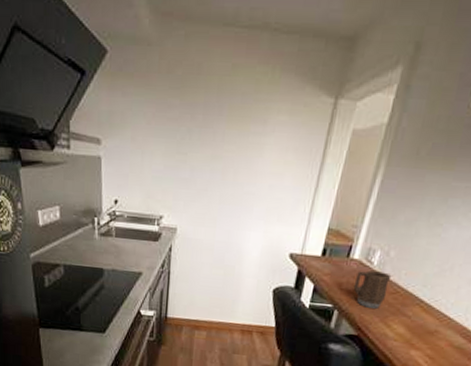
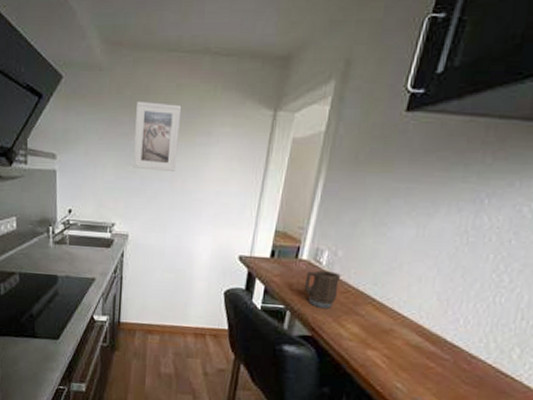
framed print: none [183,82,237,162] -> present [133,101,182,171]

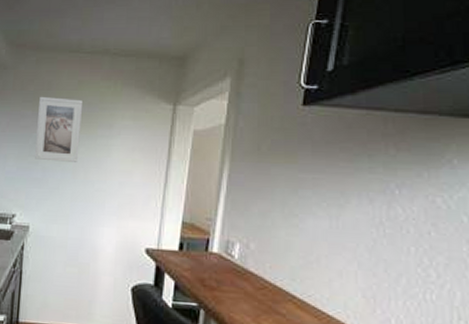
mug: present [304,270,341,308] -> none [217,264,256,307]

